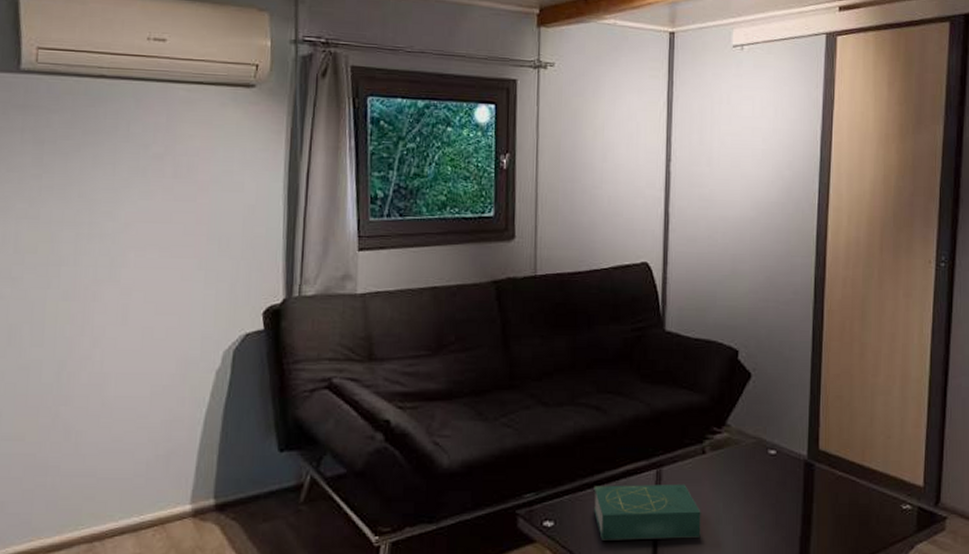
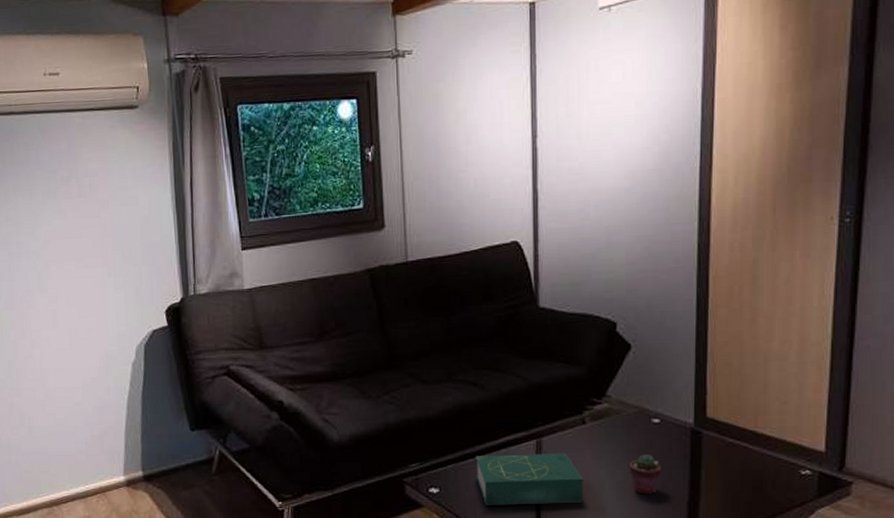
potted succulent: none [745,487,776,529] -> present [629,454,661,495]

